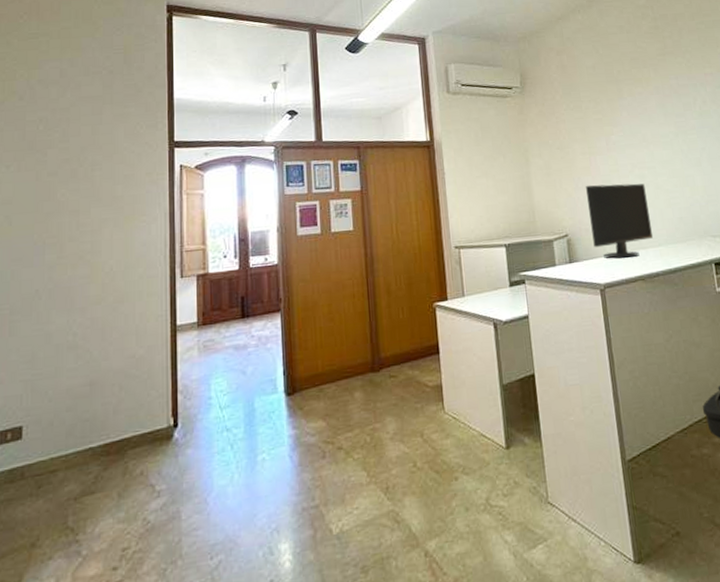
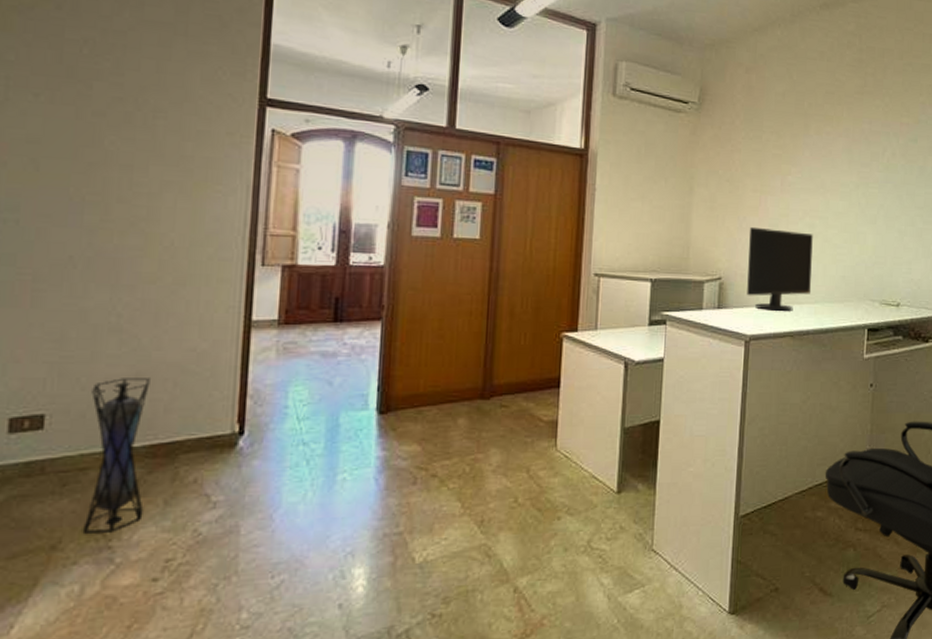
lantern: none [55,385,102,530] -> present [82,378,150,534]

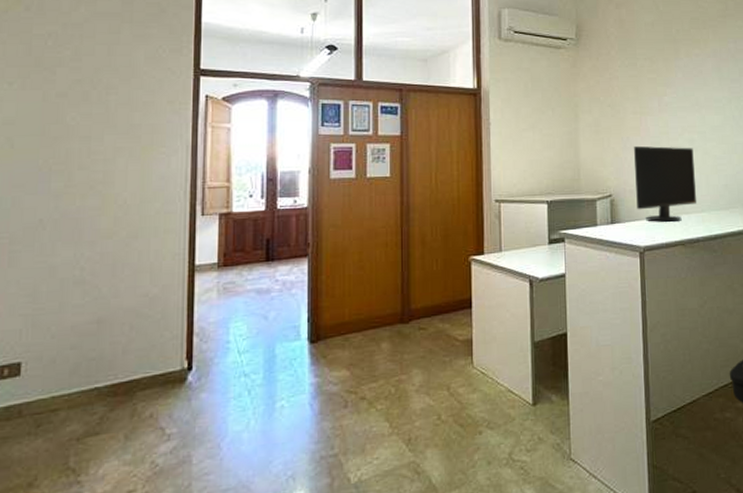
lantern: present [82,378,150,534] -> none [55,323,110,470]

